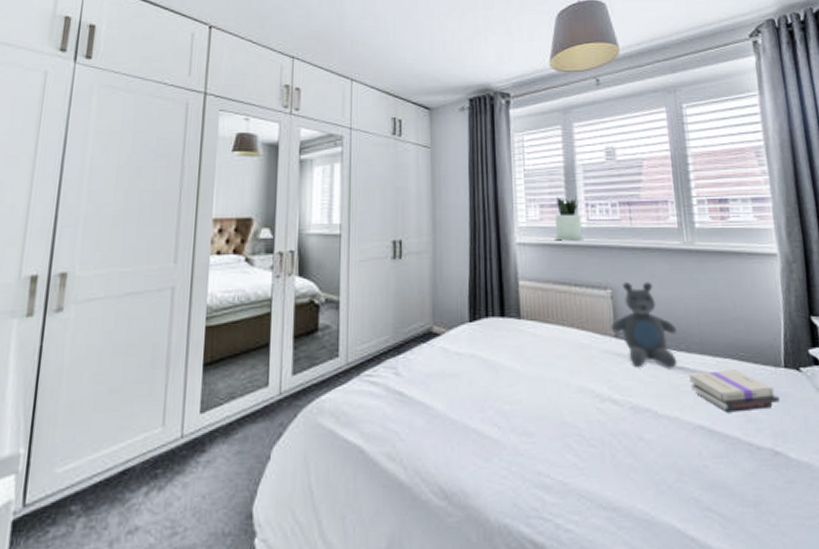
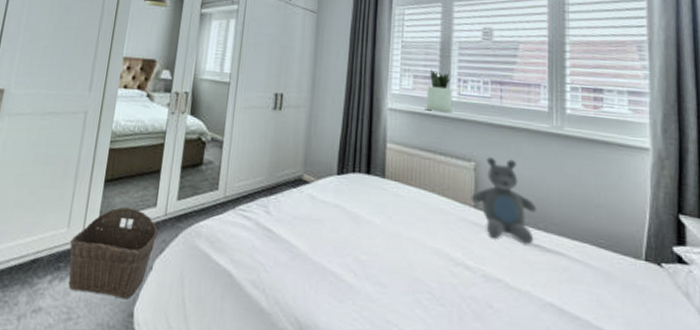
wicker basket: none [167,392,272,500] -> present [68,207,158,299]
books: present [688,370,780,413] -> none [543,252,637,298]

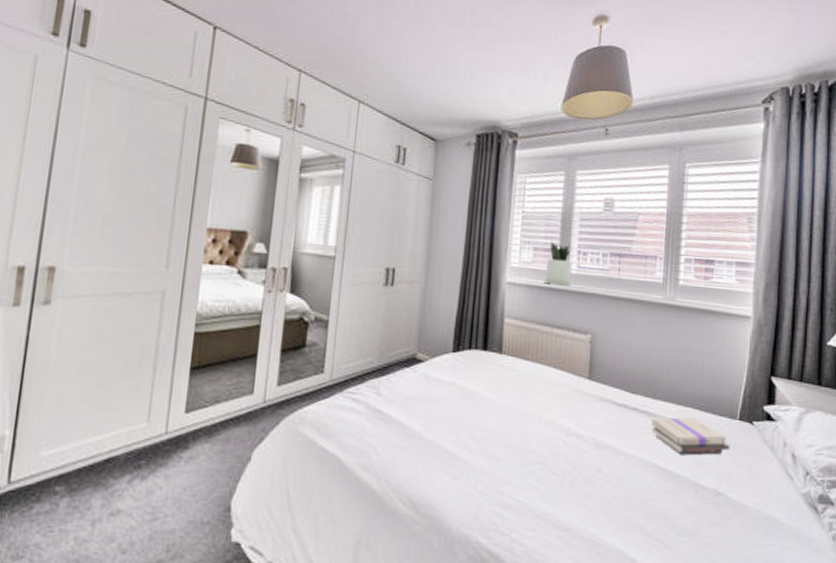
wicker basket: present [68,207,158,299] -> none [151,396,256,494]
teddy bear: present [471,157,537,245] -> none [585,329,647,412]
books: none [543,252,637,298] -> present [650,417,730,456]

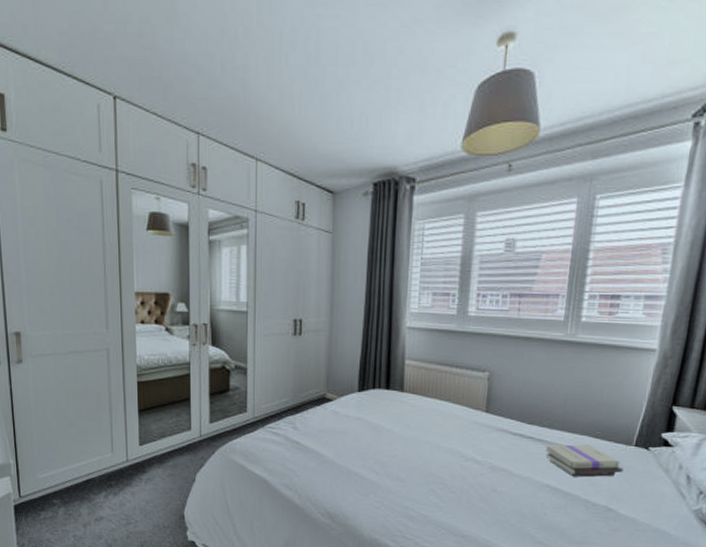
planter: present [544,241,573,286] -> none [443,285,472,328]

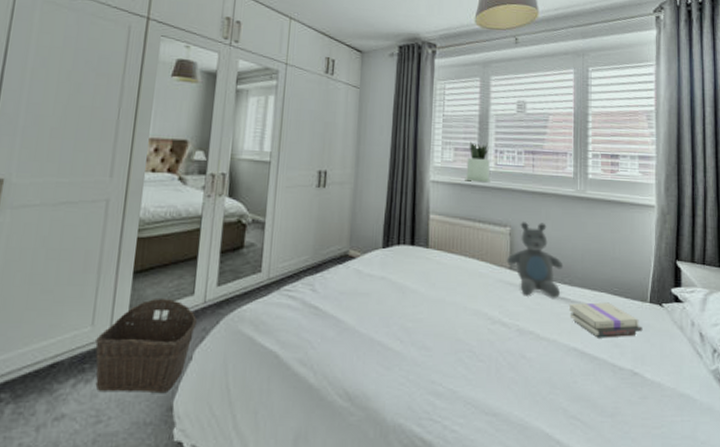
wicker basket: none [117,433,195,506] -> present [95,299,197,394]
planter: none [443,285,472,328] -> present [465,141,492,183]
teddy bear: none [483,367,544,440] -> present [506,222,564,298]

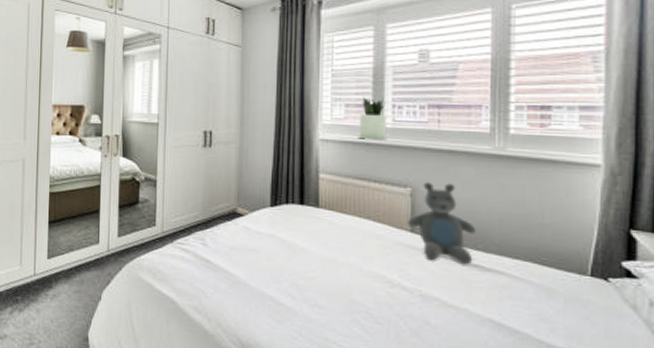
wicker basket: present [95,299,197,394] -> none [24,245,102,326]
books: present [568,302,643,338] -> none [482,271,580,312]

